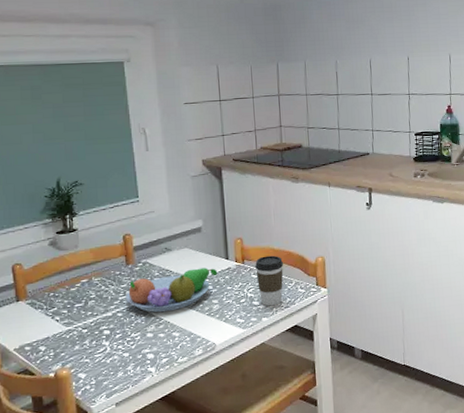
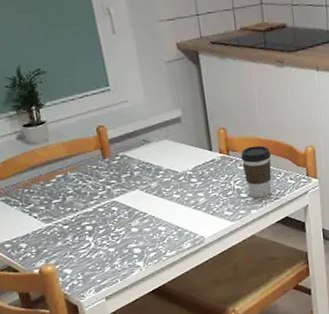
fruit bowl: present [126,267,218,313] -> none [105,160,202,207]

